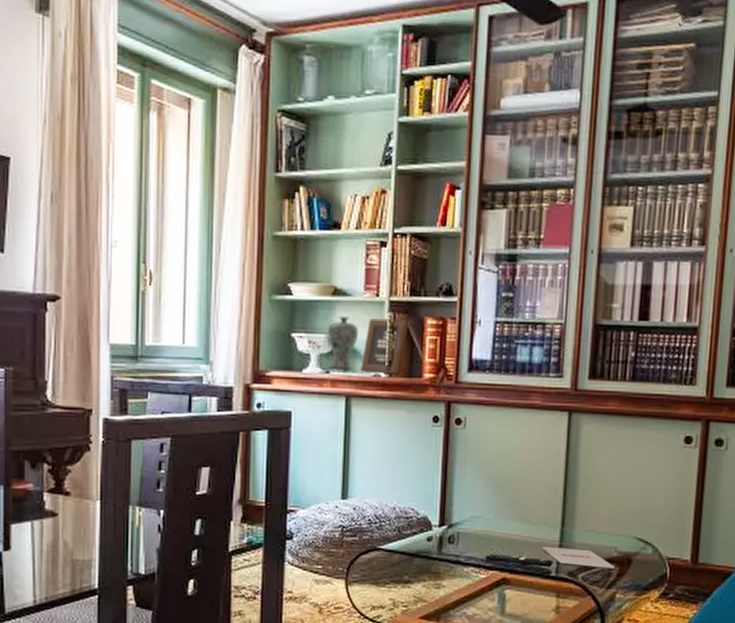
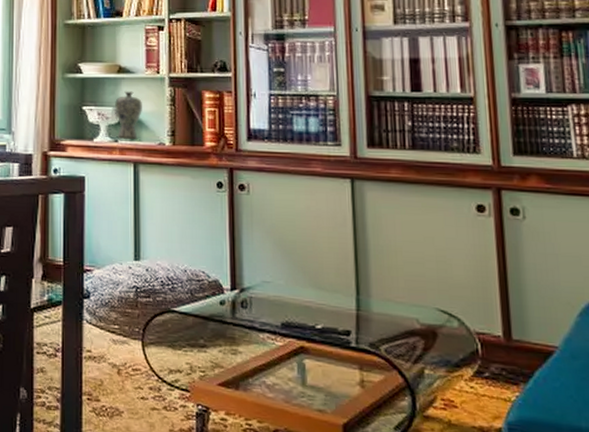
picture frame: present [360,318,409,375] -> none [146,93,189,143]
magazine: present [541,546,616,569] -> none [338,314,420,342]

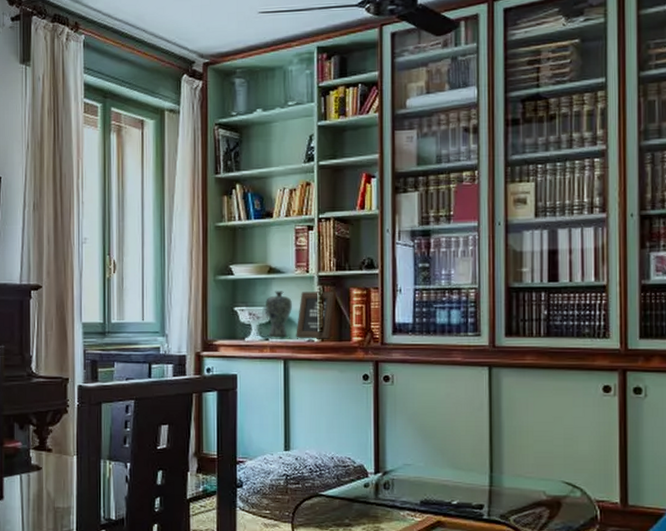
picture frame: none [146,93,189,143] -> present [296,291,337,339]

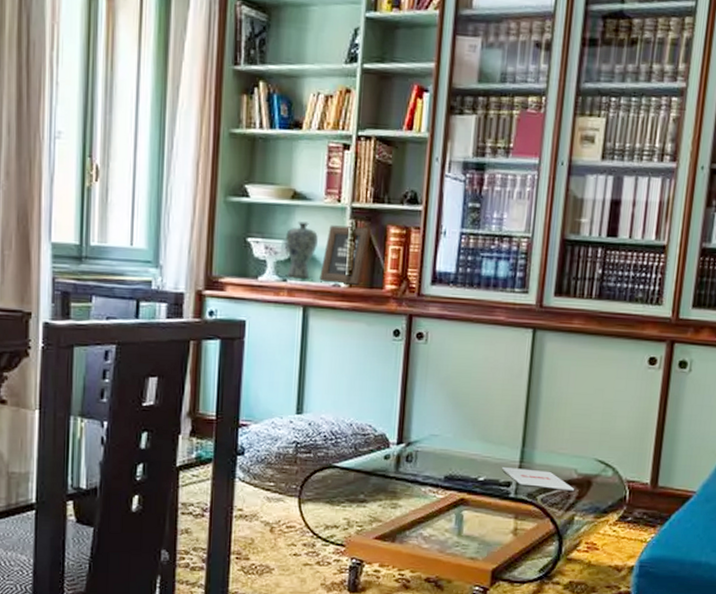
magazine: none [472,490,546,512] -> present [501,466,575,491]

